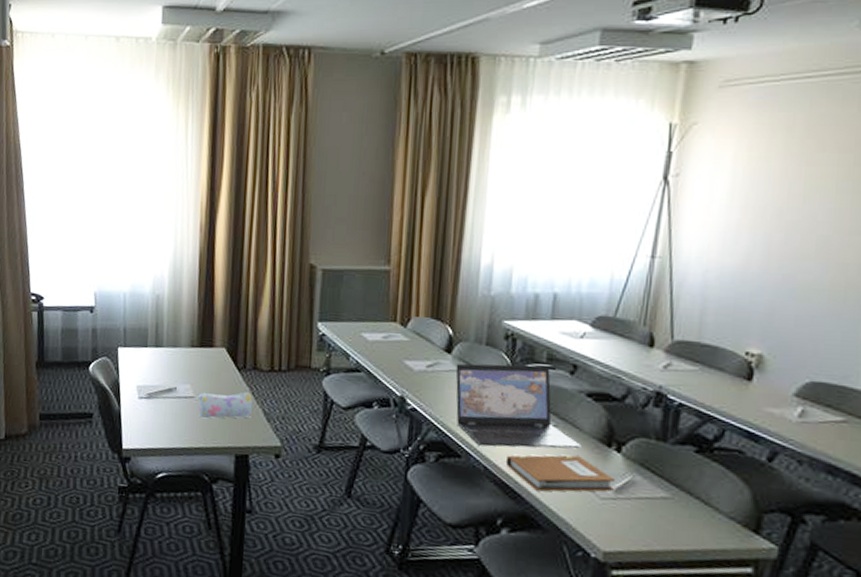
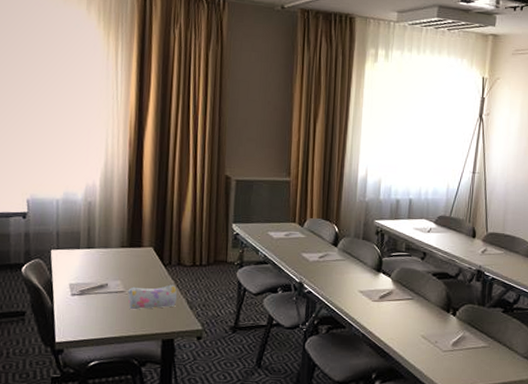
laptop: present [455,363,581,448] -> none [340,253,430,318]
notebook: present [506,455,614,492] -> none [378,320,452,350]

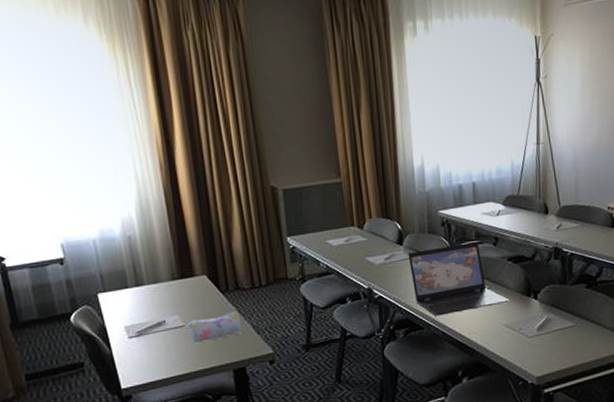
laptop: none [340,253,430,318] -> present [408,242,510,316]

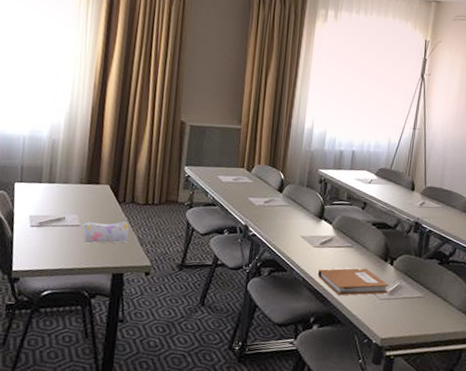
laptop: present [408,242,510,316] -> none [284,200,368,263]
notebook: none [458,308,537,342] -> present [318,268,389,296]

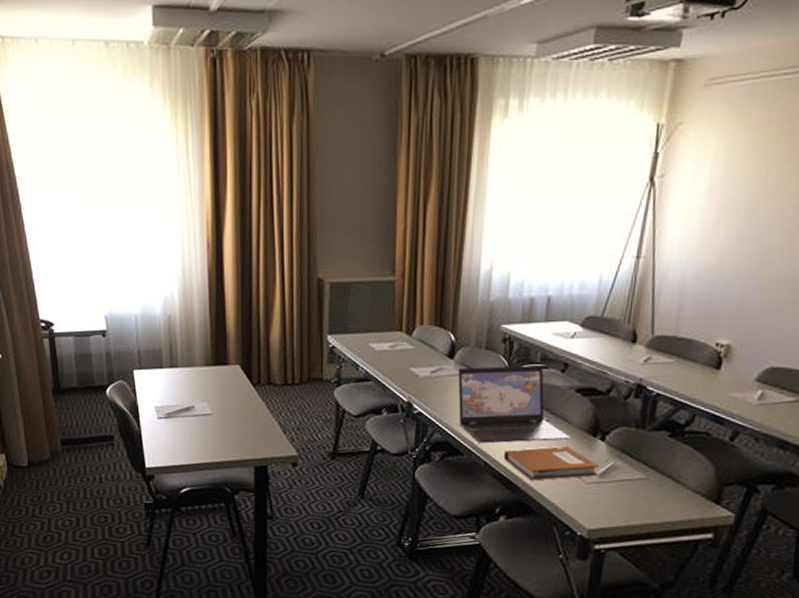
pencil case: present [83,221,129,244] -> none [215,406,268,434]
laptop: none [284,200,368,263] -> present [458,365,570,444]

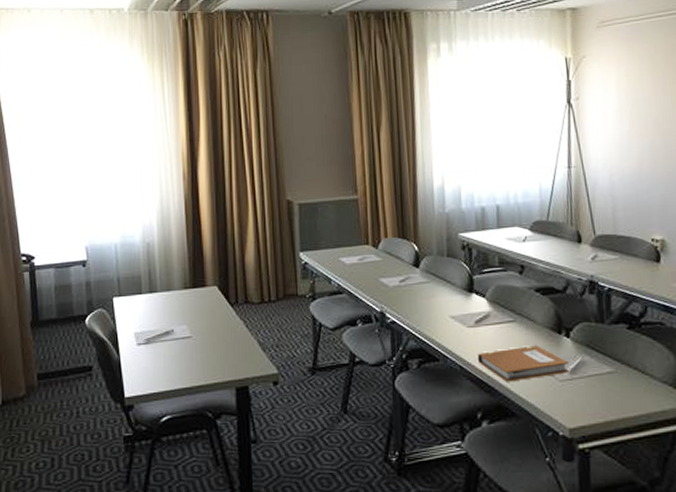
laptop: present [458,365,570,444] -> none [424,269,537,348]

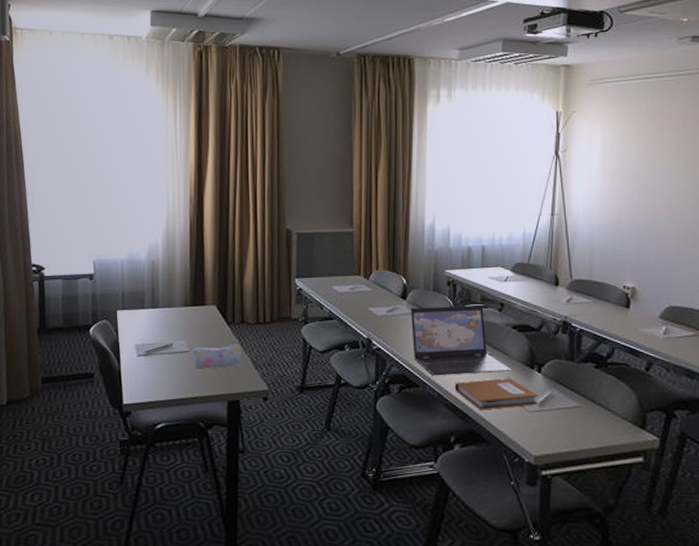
pencil case: none [195,325,247,357] -> present [192,343,241,370]
laptop: none [424,269,537,348] -> present [410,305,511,376]

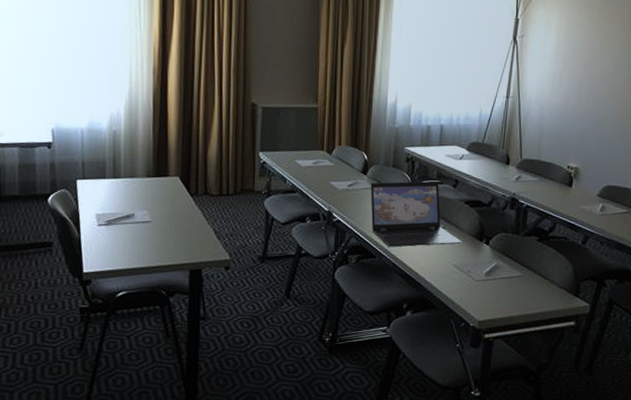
pencil case: present [192,343,241,370] -> none [154,214,204,240]
notebook: present [455,378,538,410] -> none [409,249,485,279]

